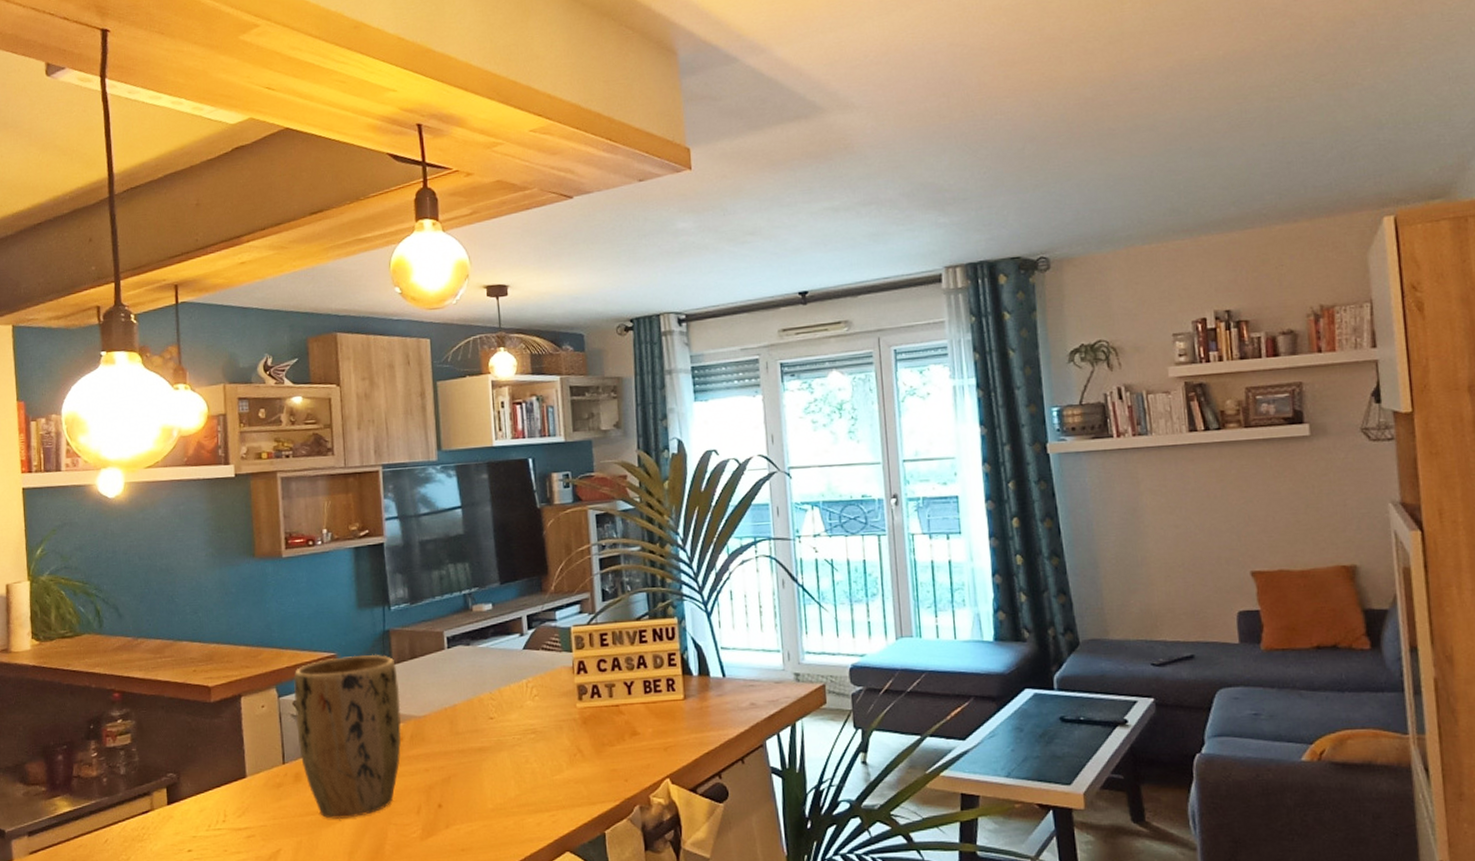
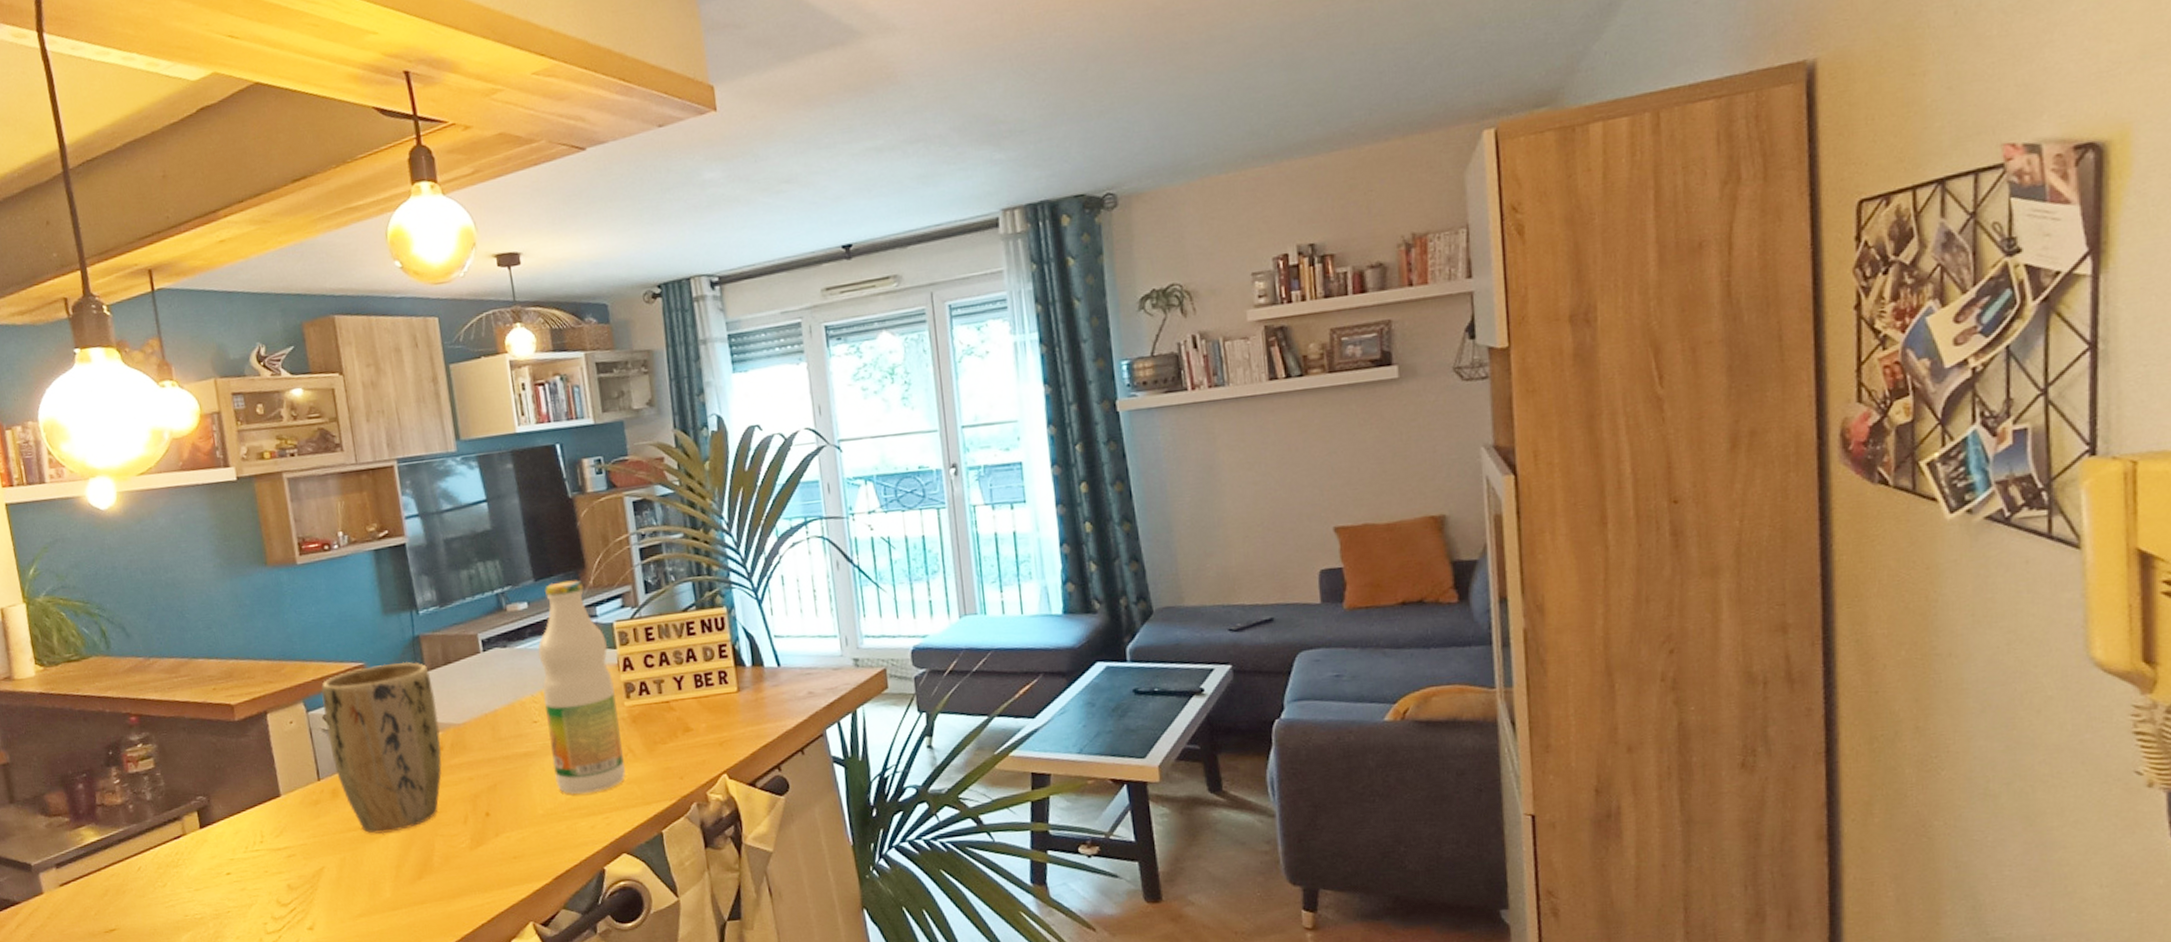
bottle: none [499,585,573,791] -> present [538,580,626,795]

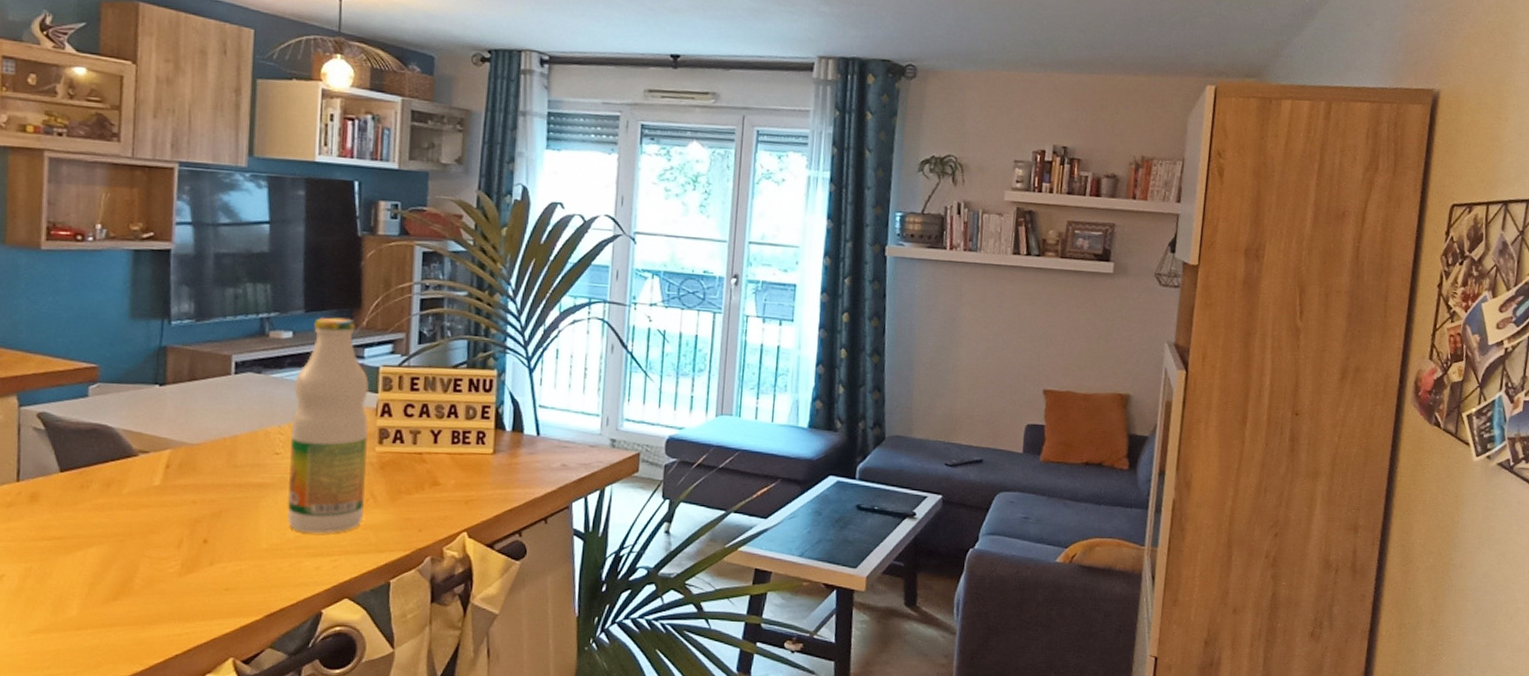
plant pot: present [321,661,442,834] -> none [38,369,172,547]

